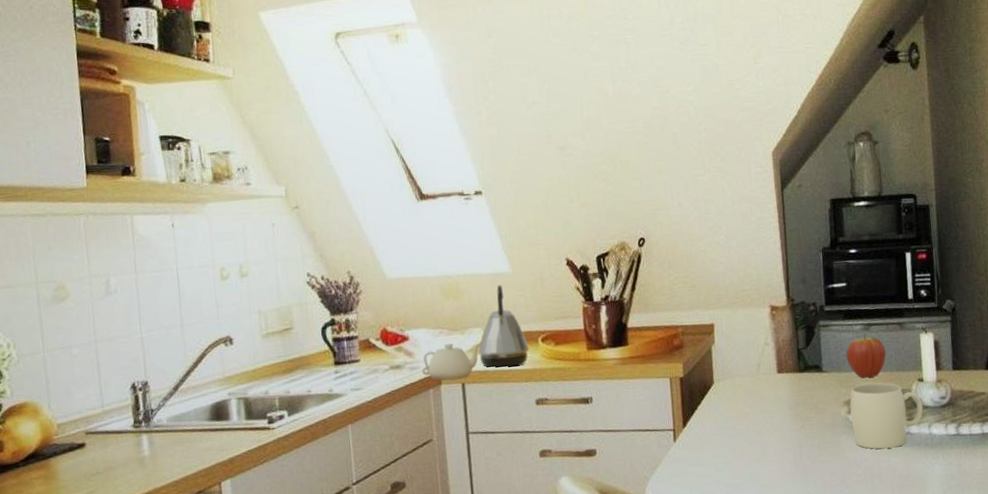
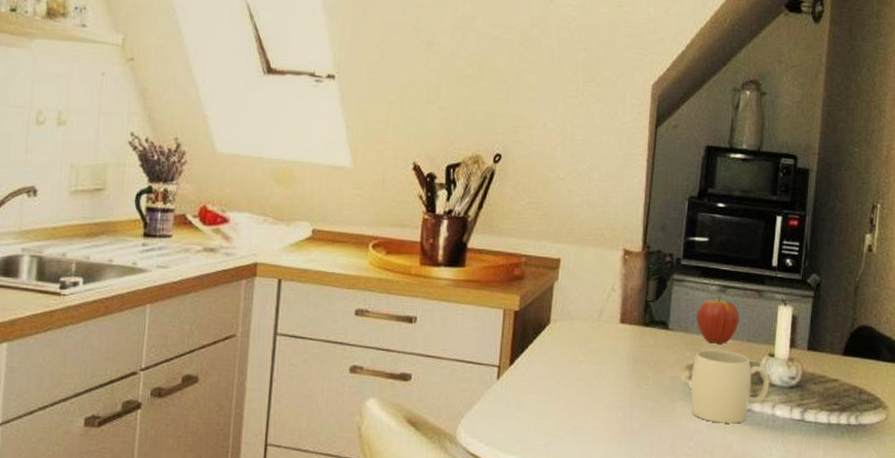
teapot: present [421,343,483,382] -> none [237,233,308,275]
kettle: present [477,284,530,368] -> none [301,178,358,270]

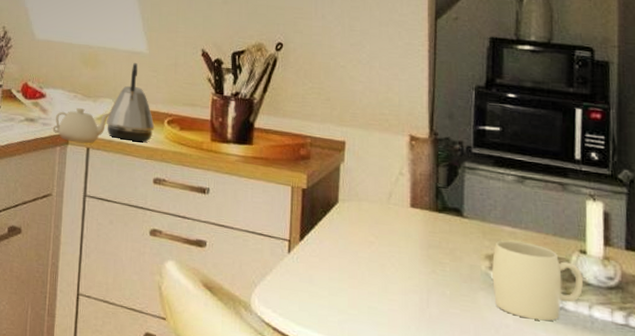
teapot: none [237,233,308,275] -> present [52,107,112,144]
kettle: none [301,178,358,270] -> present [106,62,155,142]
fruit: present [696,295,740,344] -> none [493,186,542,236]

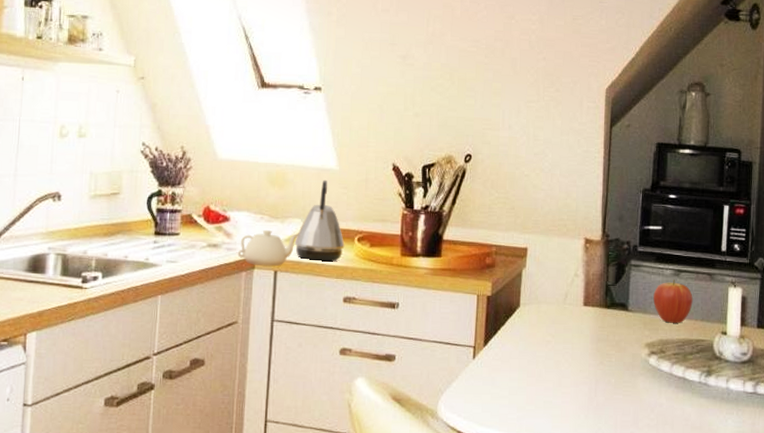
mug: present [492,240,584,321] -> none [650,328,724,397]
fruit: none [493,186,542,236] -> present [653,279,693,323]

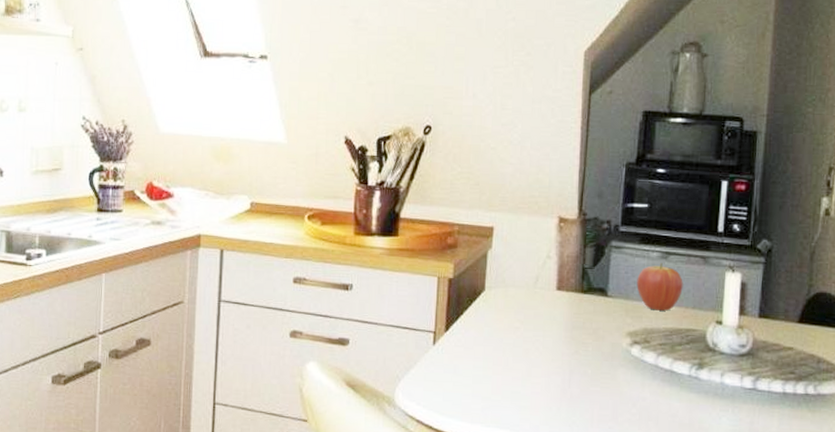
teapot: present [237,229,300,267] -> none [182,206,247,245]
kettle: present [294,179,345,262] -> none [241,154,294,240]

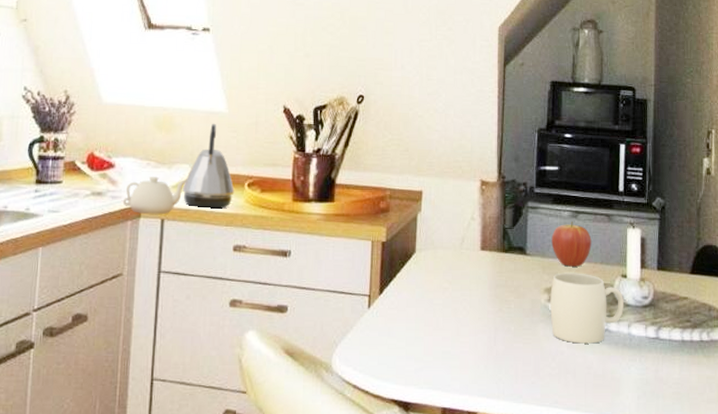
teapot: none [182,206,247,245] -> present [122,176,188,215]
kettle: none [241,154,294,240] -> present [182,123,235,209]
mug: none [632,316,718,391] -> present [550,272,625,344]

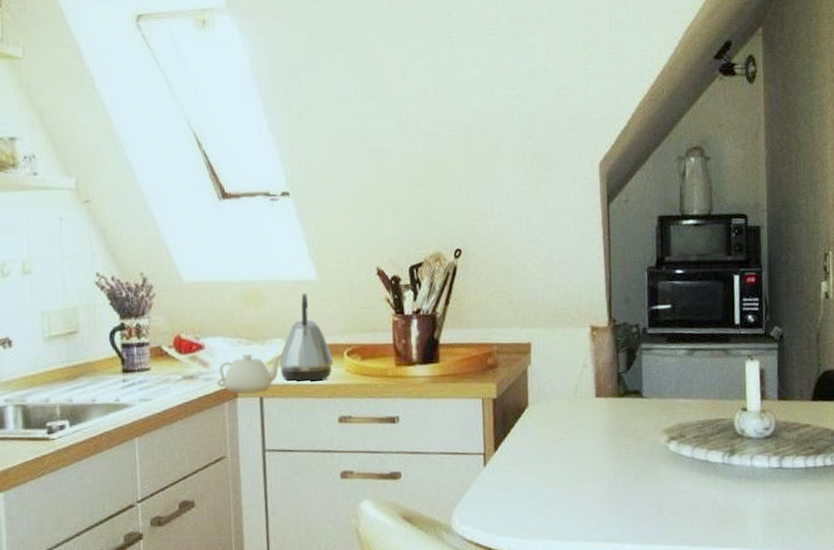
mug: present [550,272,625,344] -> none [670,410,746,481]
fruit: present [551,221,592,267] -> none [668,359,710,406]

